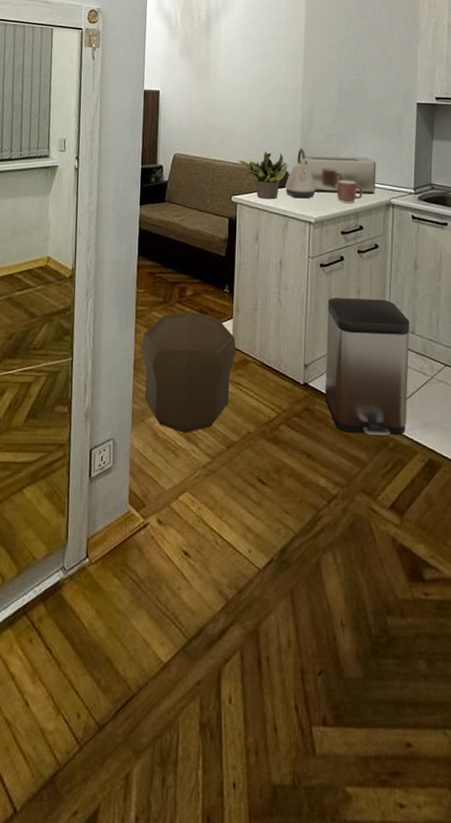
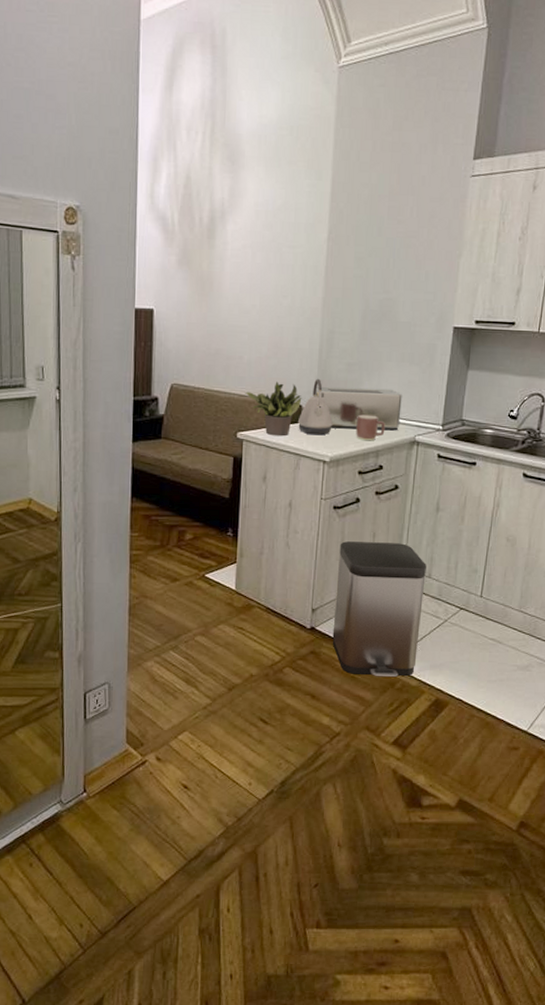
pouf: present [141,311,237,433] -> none [136,556,240,677]

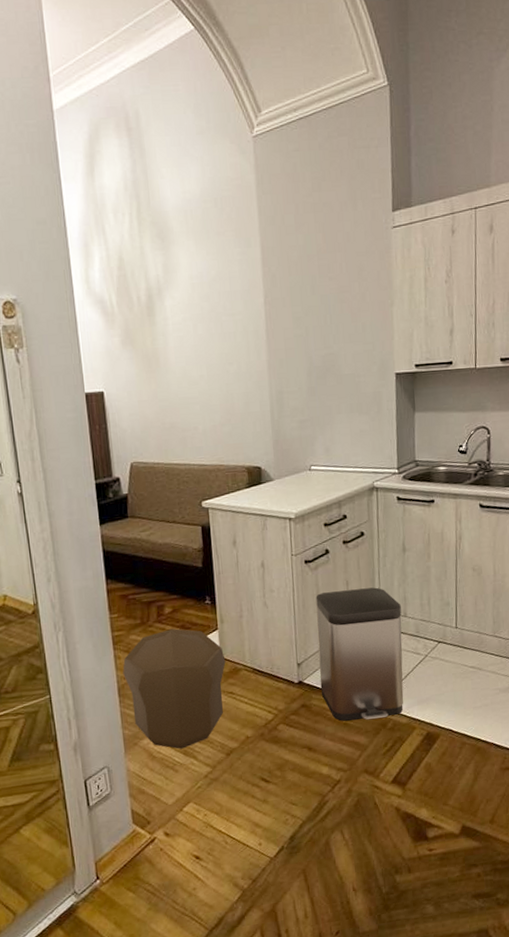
pouf: none [136,556,240,677] -> present [123,628,226,749]
potted plant: present [245,382,302,437] -> none [204,447,261,501]
kettle: present [297,378,333,436] -> none [259,439,293,495]
toaster: present [315,387,402,431] -> none [272,440,358,486]
mug: present [356,414,385,441] -> none [315,467,344,493]

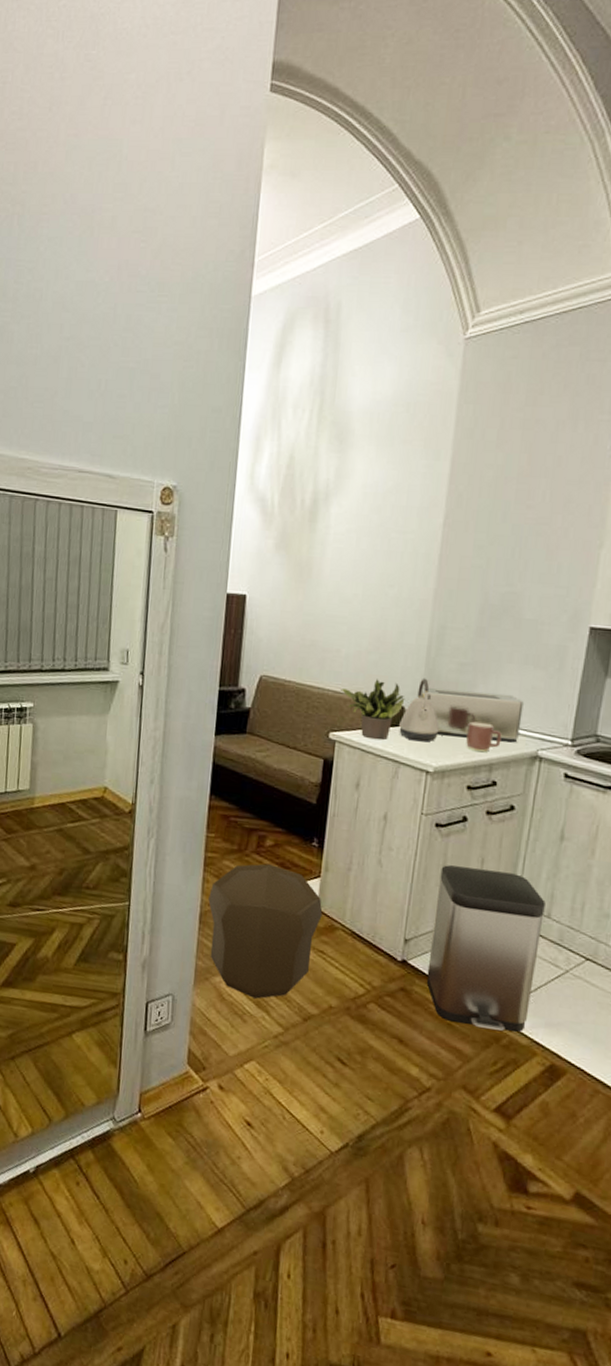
potted plant: none [204,447,261,501] -> present [341,679,405,741]
kettle: none [259,439,293,495] -> present [398,678,439,742]
toaster: none [272,440,358,486] -> present [420,688,524,743]
mug: none [315,467,344,493] -> present [466,721,502,753]

